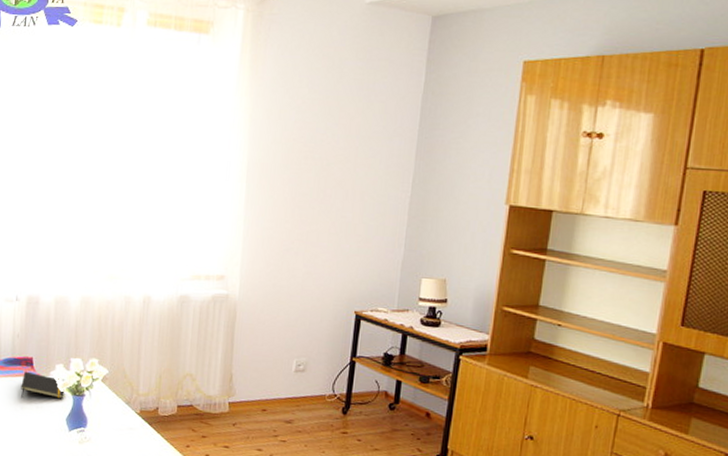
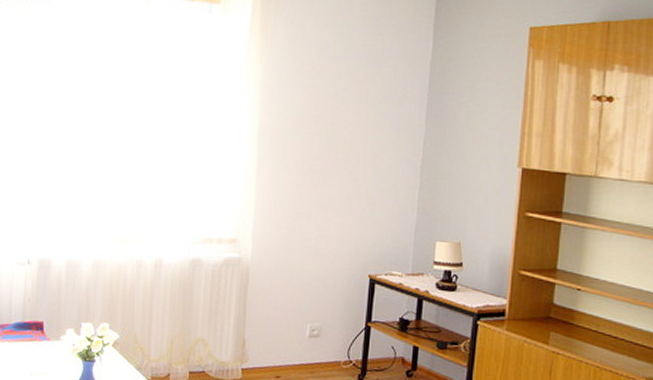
notepad: present [20,371,65,399] -> none [30,335,75,364]

